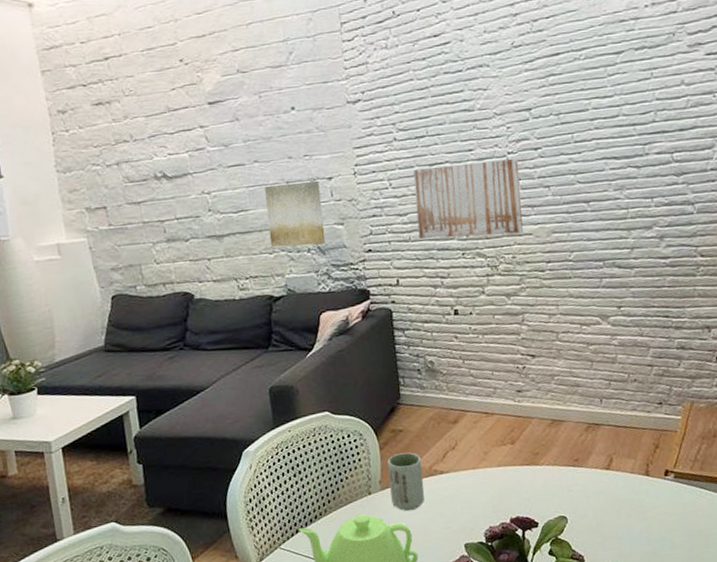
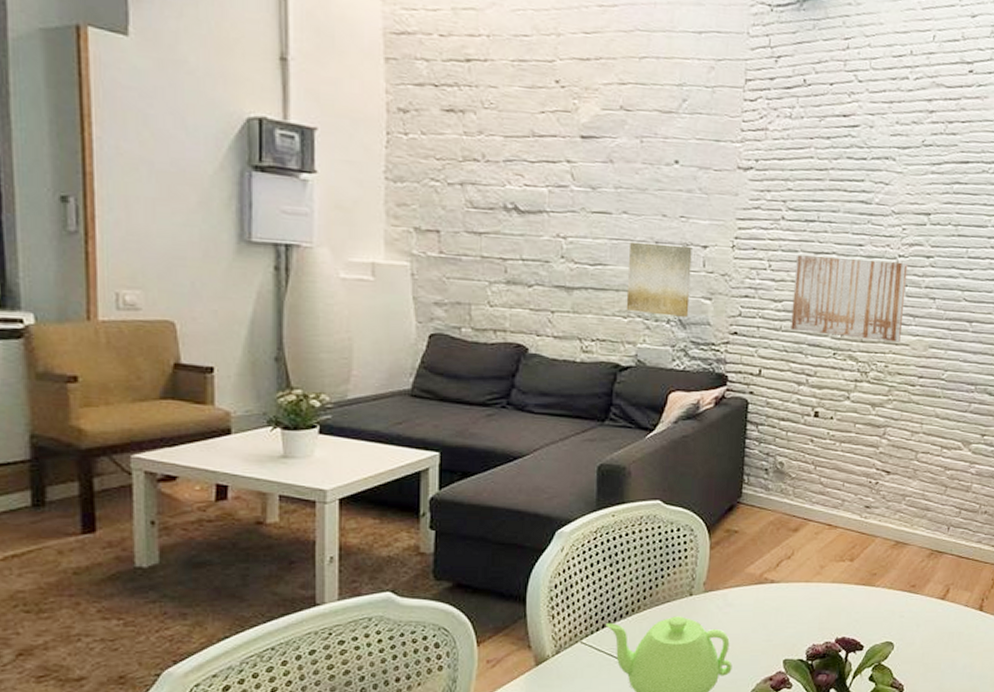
cup: present [387,452,425,511] -> none [713,556,753,617]

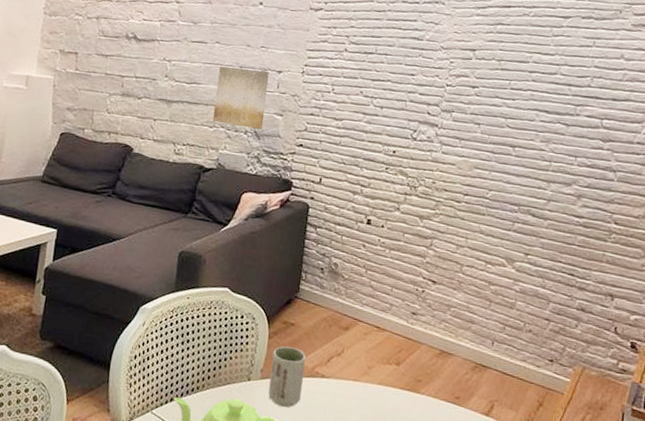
cup: none [713,556,753,617] -> present [268,346,306,407]
wall art: present [791,255,908,342] -> none [349,81,455,162]

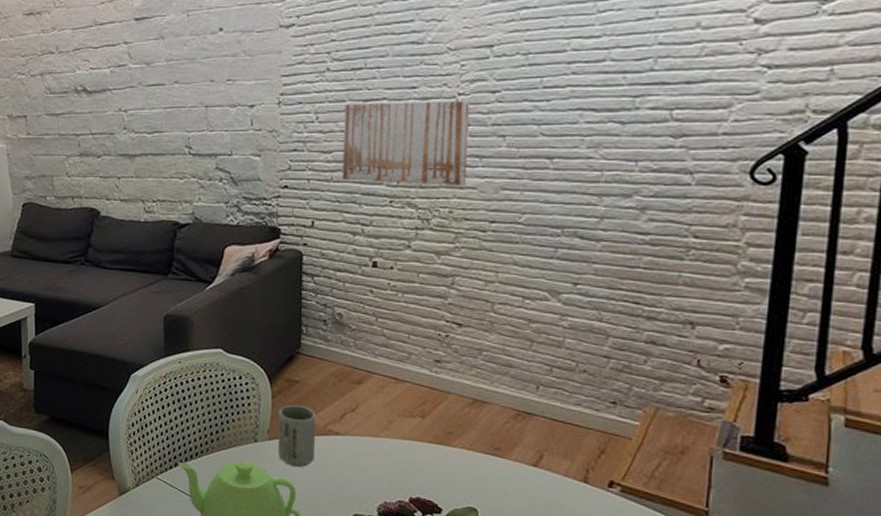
wall art: present [212,65,269,130] -> none [181,107,240,174]
wall art: none [349,81,455,162] -> present [342,100,470,186]

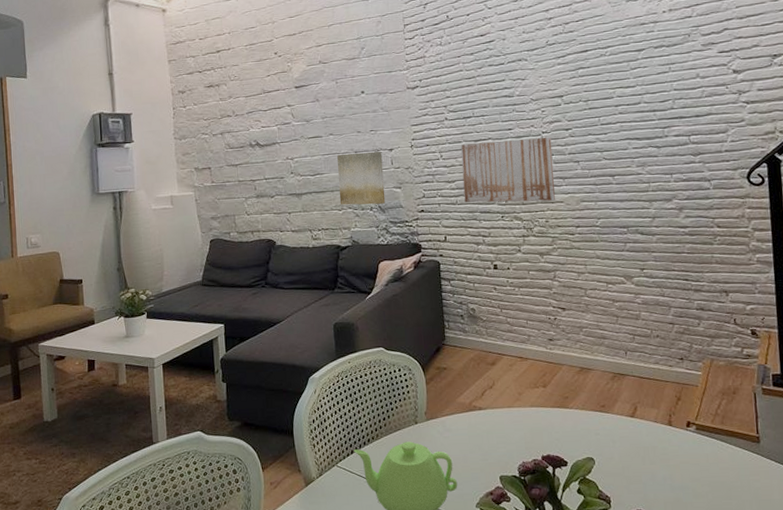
wall art: none [181,107,240,174] -> present [337,151,386,206]
cup: present [278,405,316,467] -> none [432,388,464,441]

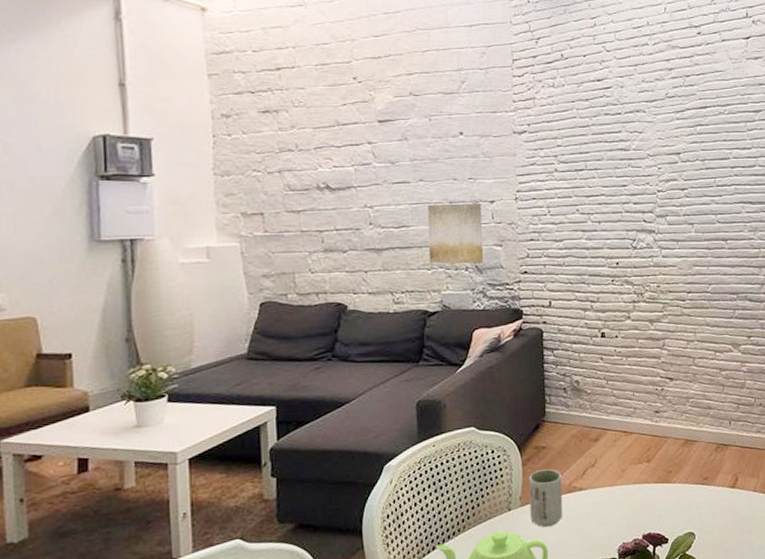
cup: none [432,388,464,441] -> present [529,469,563,527]
wall art: present [460,137,555,203] -> none [570,196,668,265]

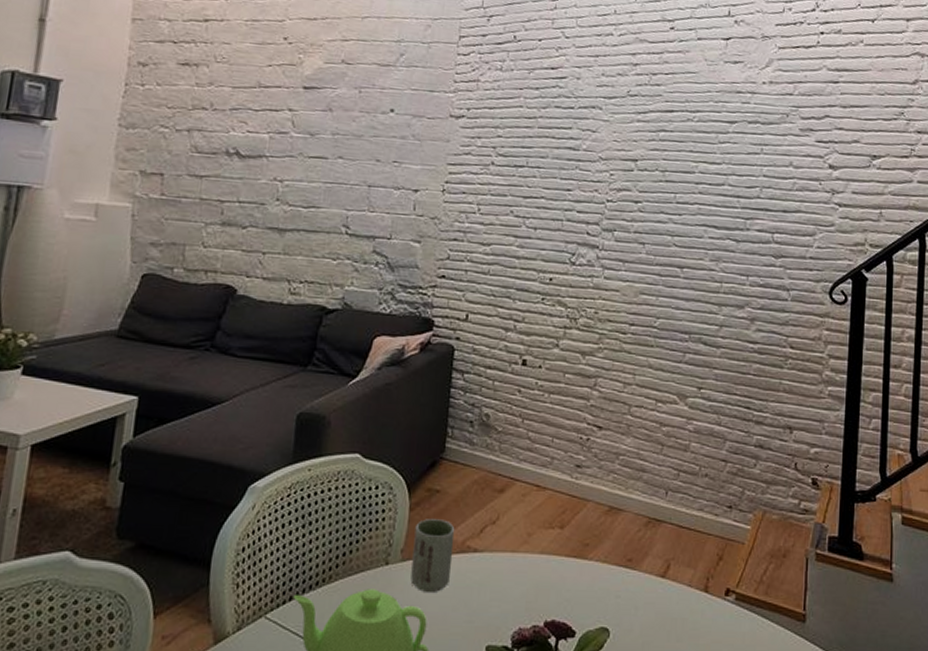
wall art: present [428,202,484,264] -> none [335,185,404,260]

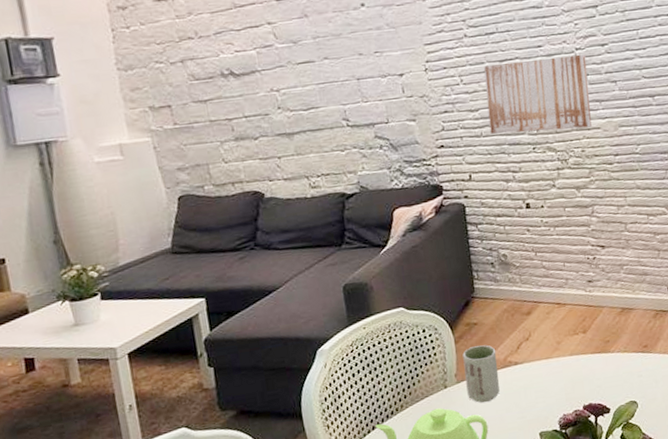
wall art: none [499,199,616,288] -> present [483,54,592,135]

